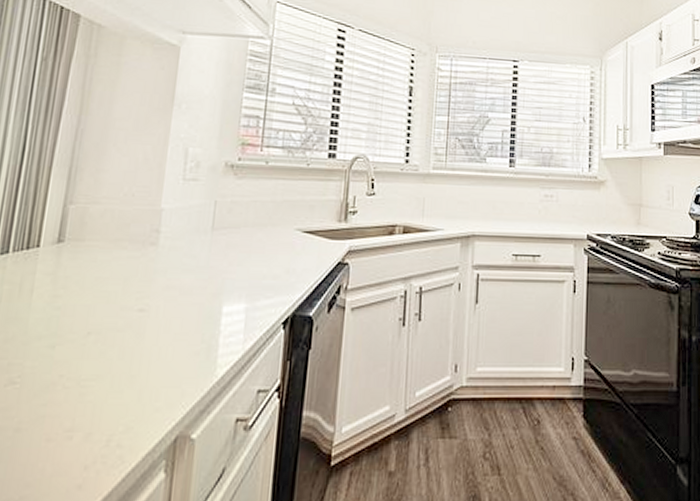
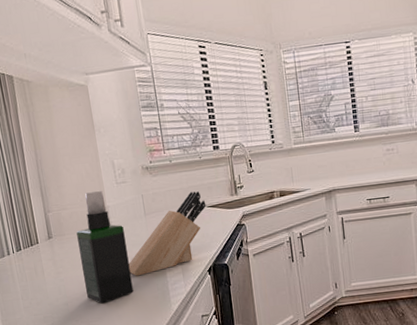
spray bottle: none [90,184,176,353] -> present [76,190,134,304]
knife block: none [166,207,302,318] -> present [128,191,206,276]

